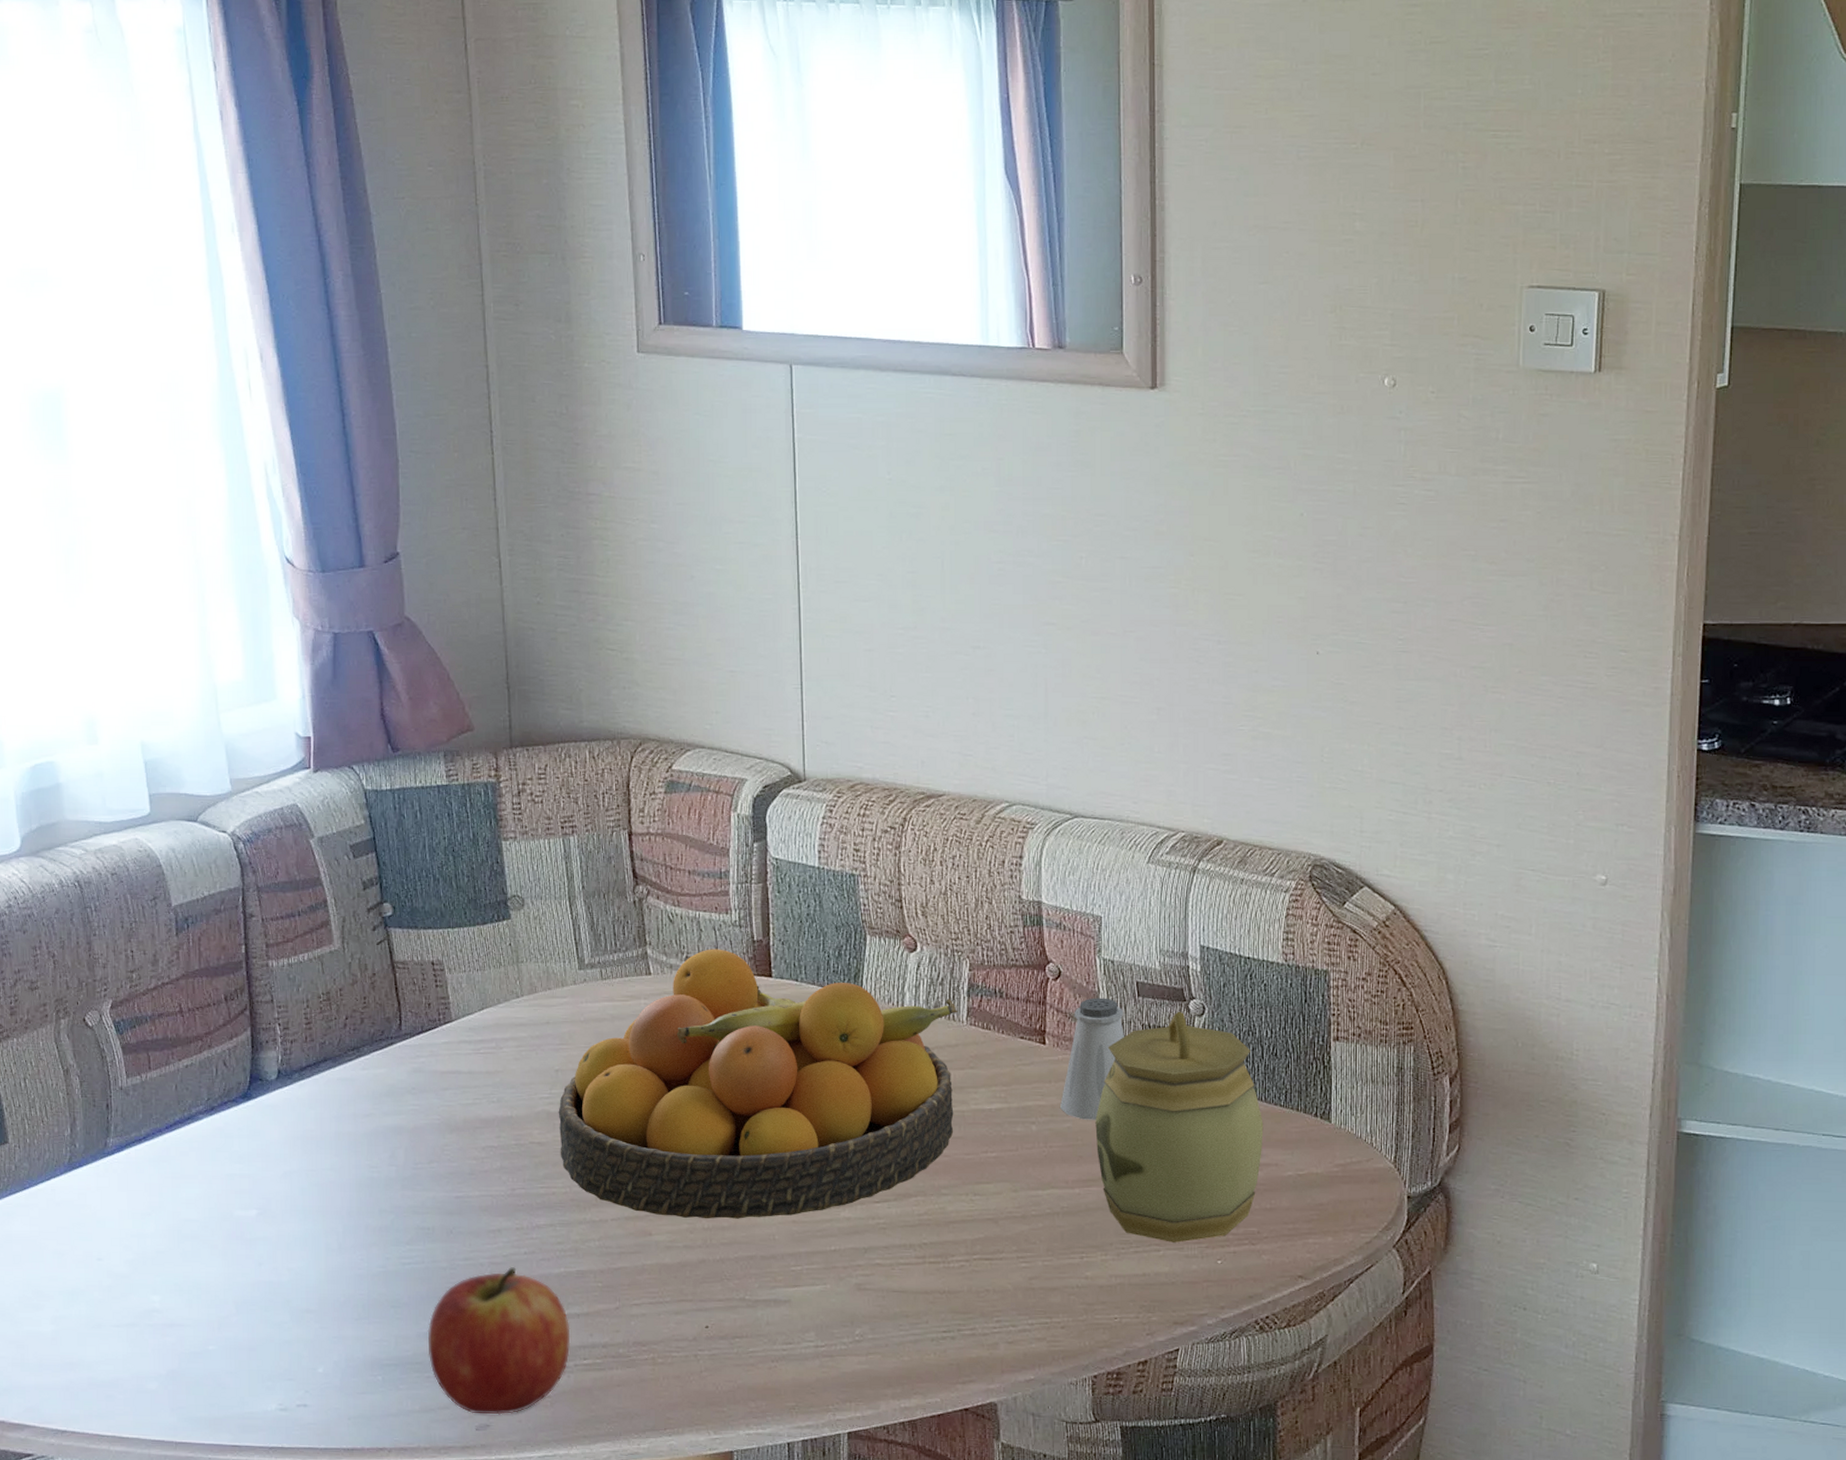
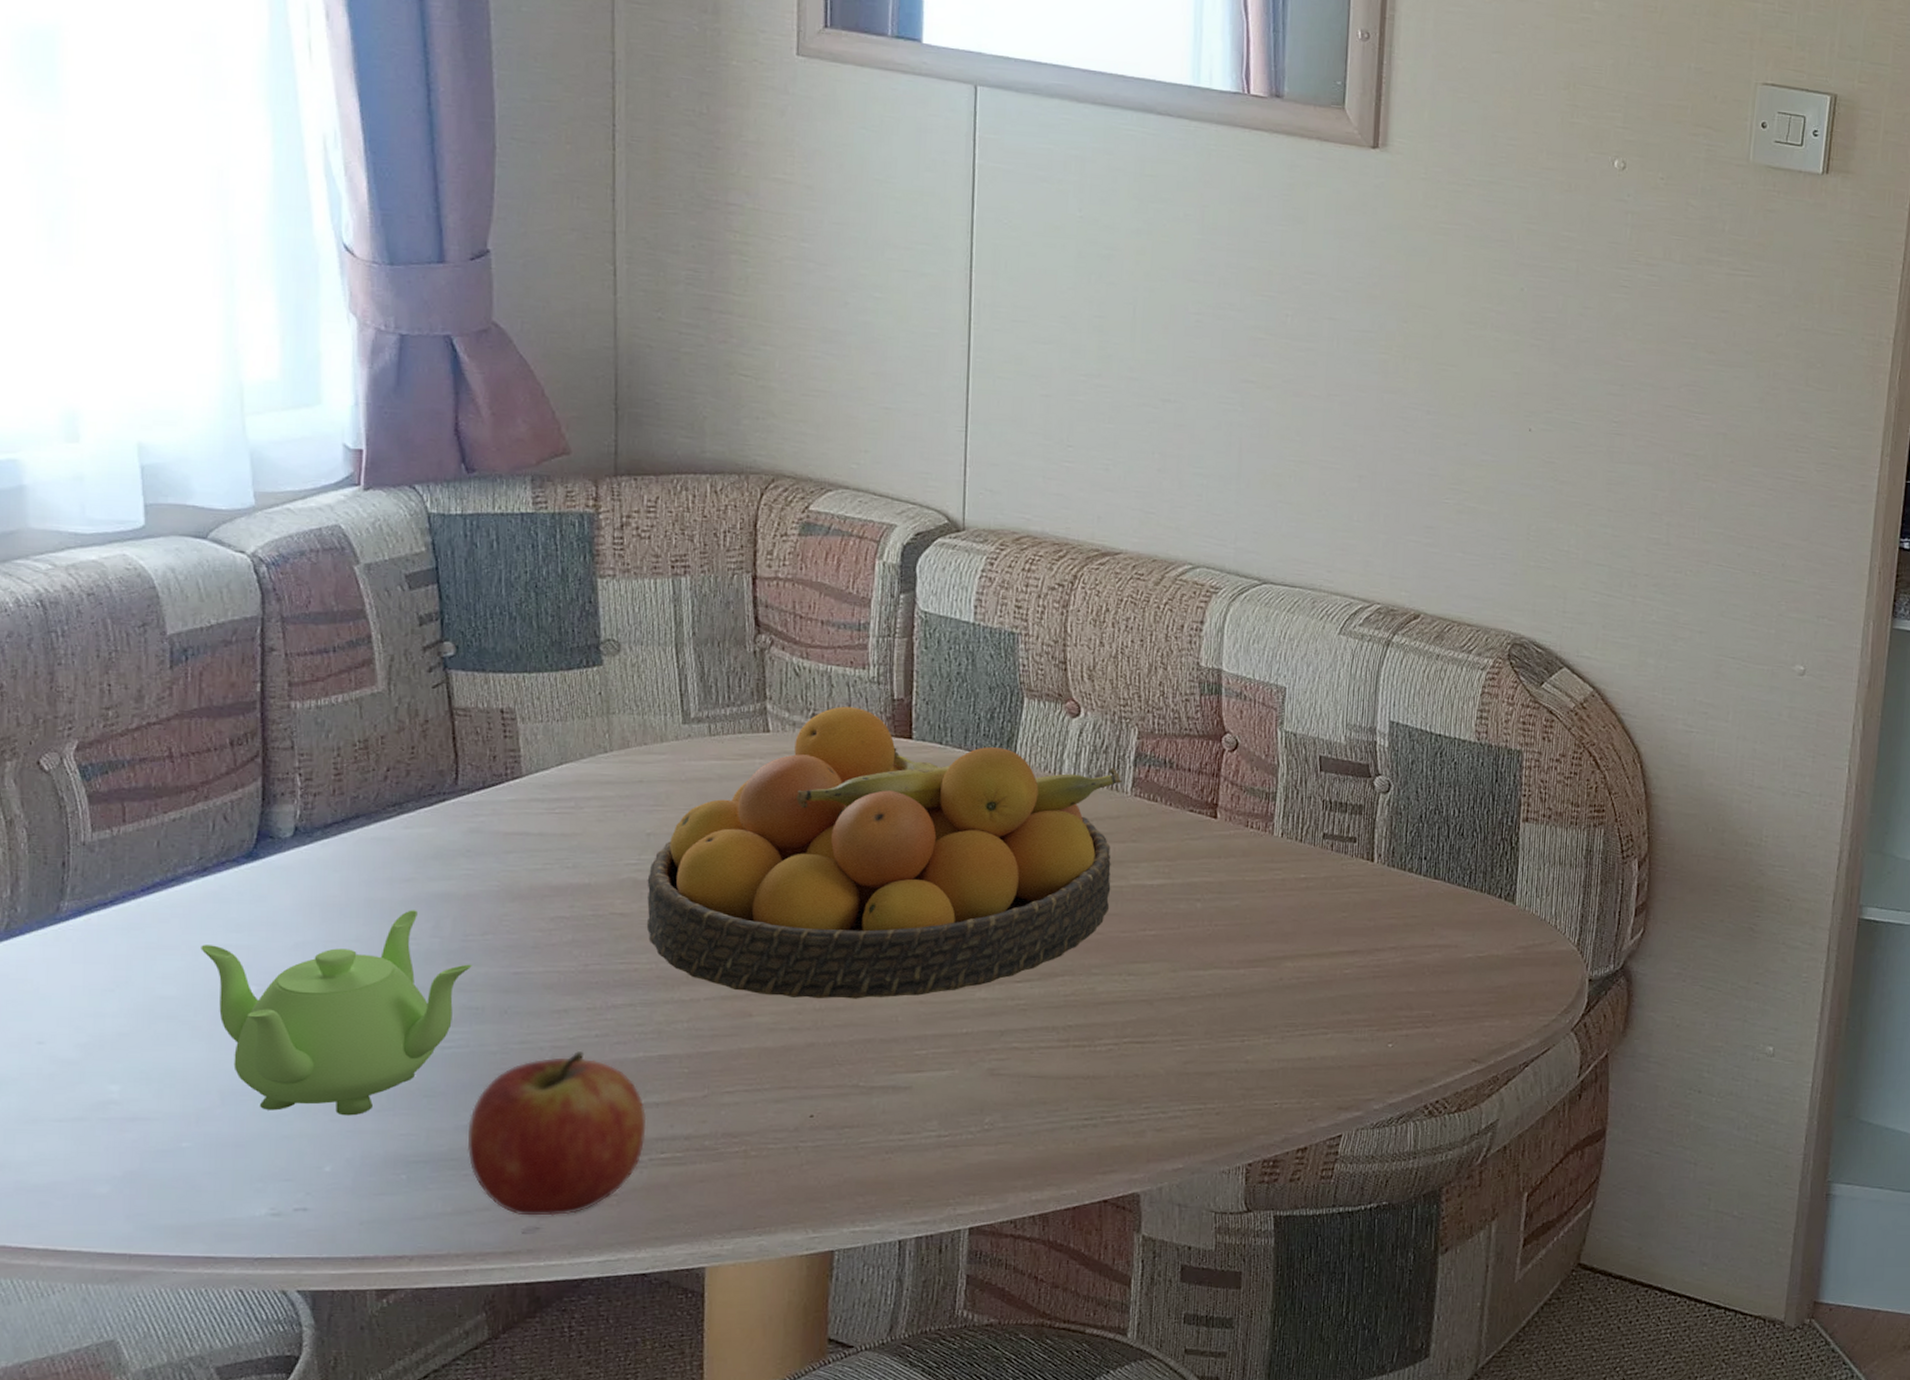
teapot: none [213,1142,422,1324] -> present [201,910,472,1116]
saltshaker: present [1060,997,1124,1120] -> none [1229,771,1303,898]
jar: present [1095,1011,1264,1243] -> none [1265,787,1445,1025]

